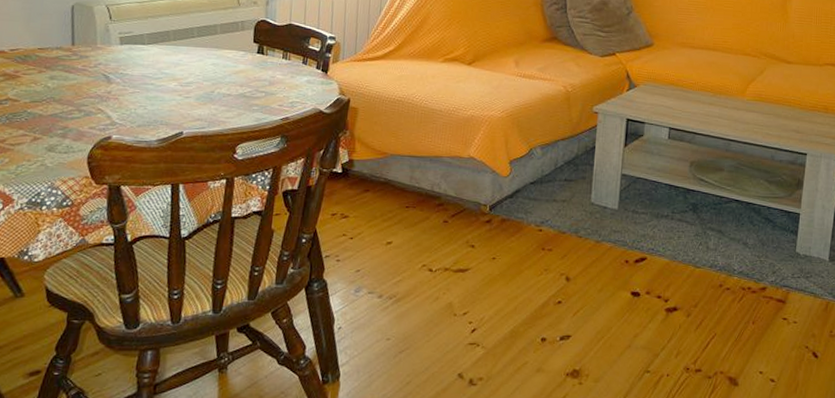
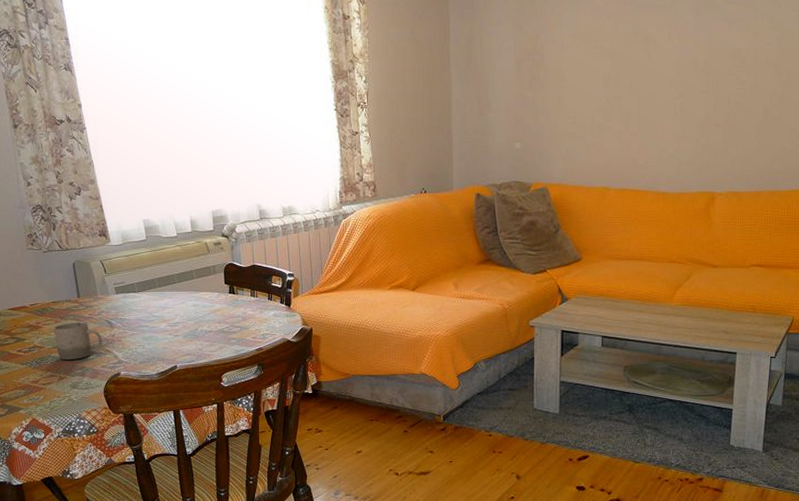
cup: none [35,73,95,118] -> present [53,322,103,360]

